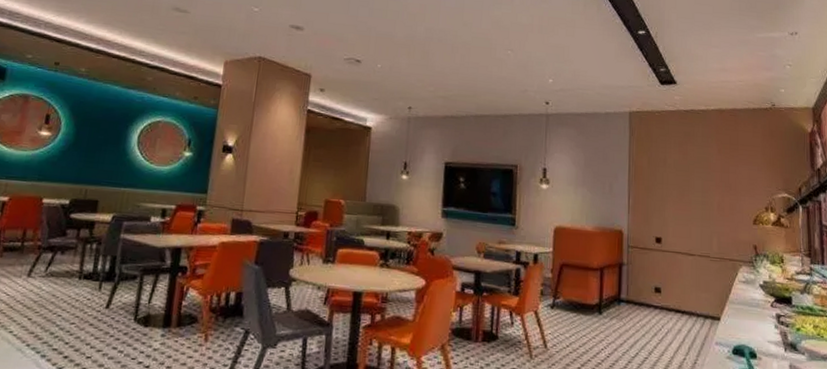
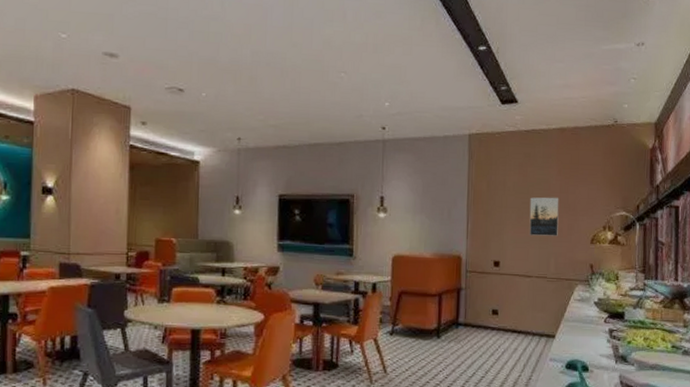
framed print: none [690,175,720,215] -> present [529,197,559,236]

